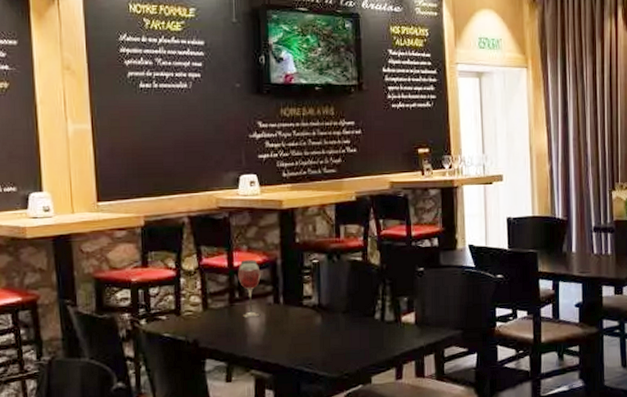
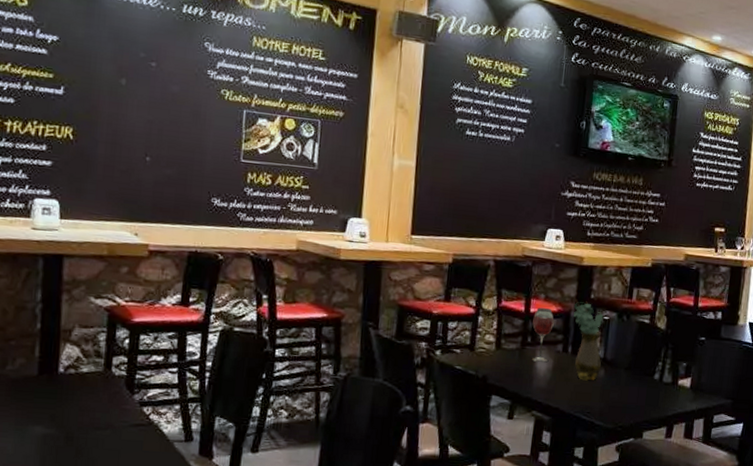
vase: none [279,246,318,331] -> present [573,299,604,381]

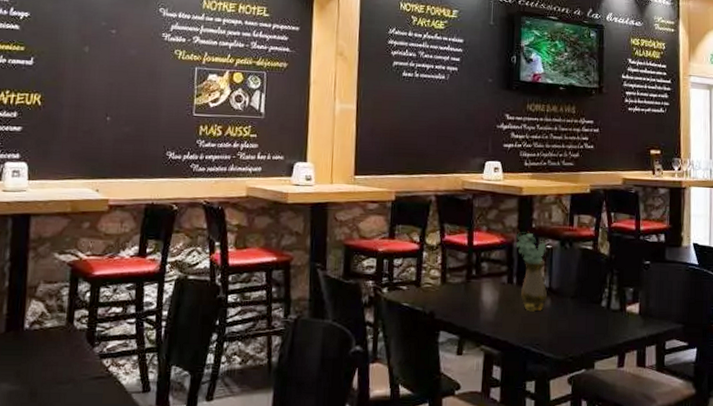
wineglass: present [531,308,554,363] -> none [476,240,498,295]

